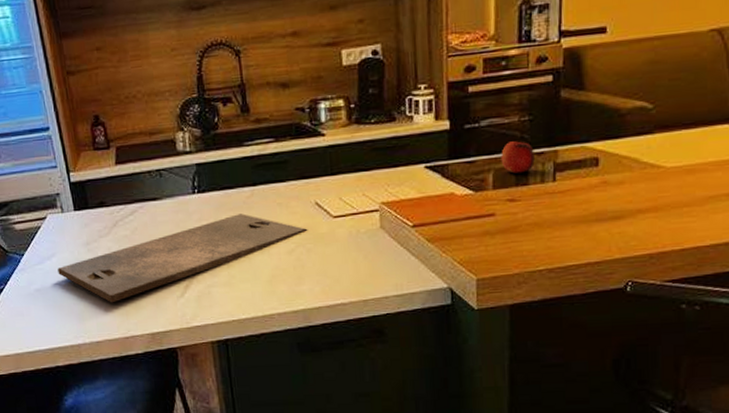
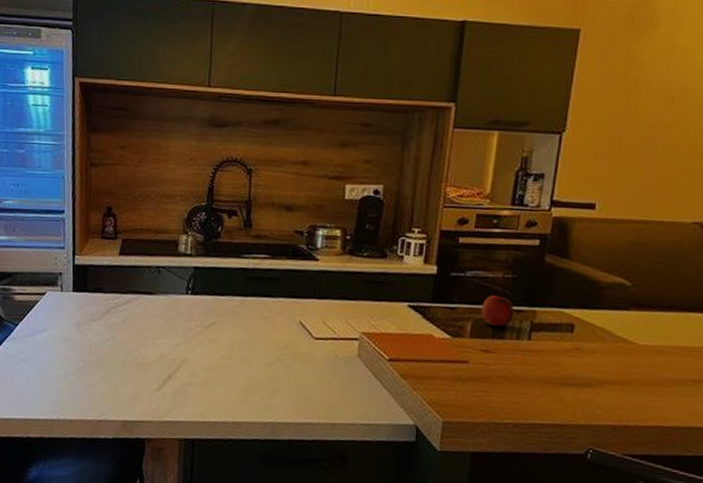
cutting board: present [57,214,308,303] -> none [46,320,289,385]

